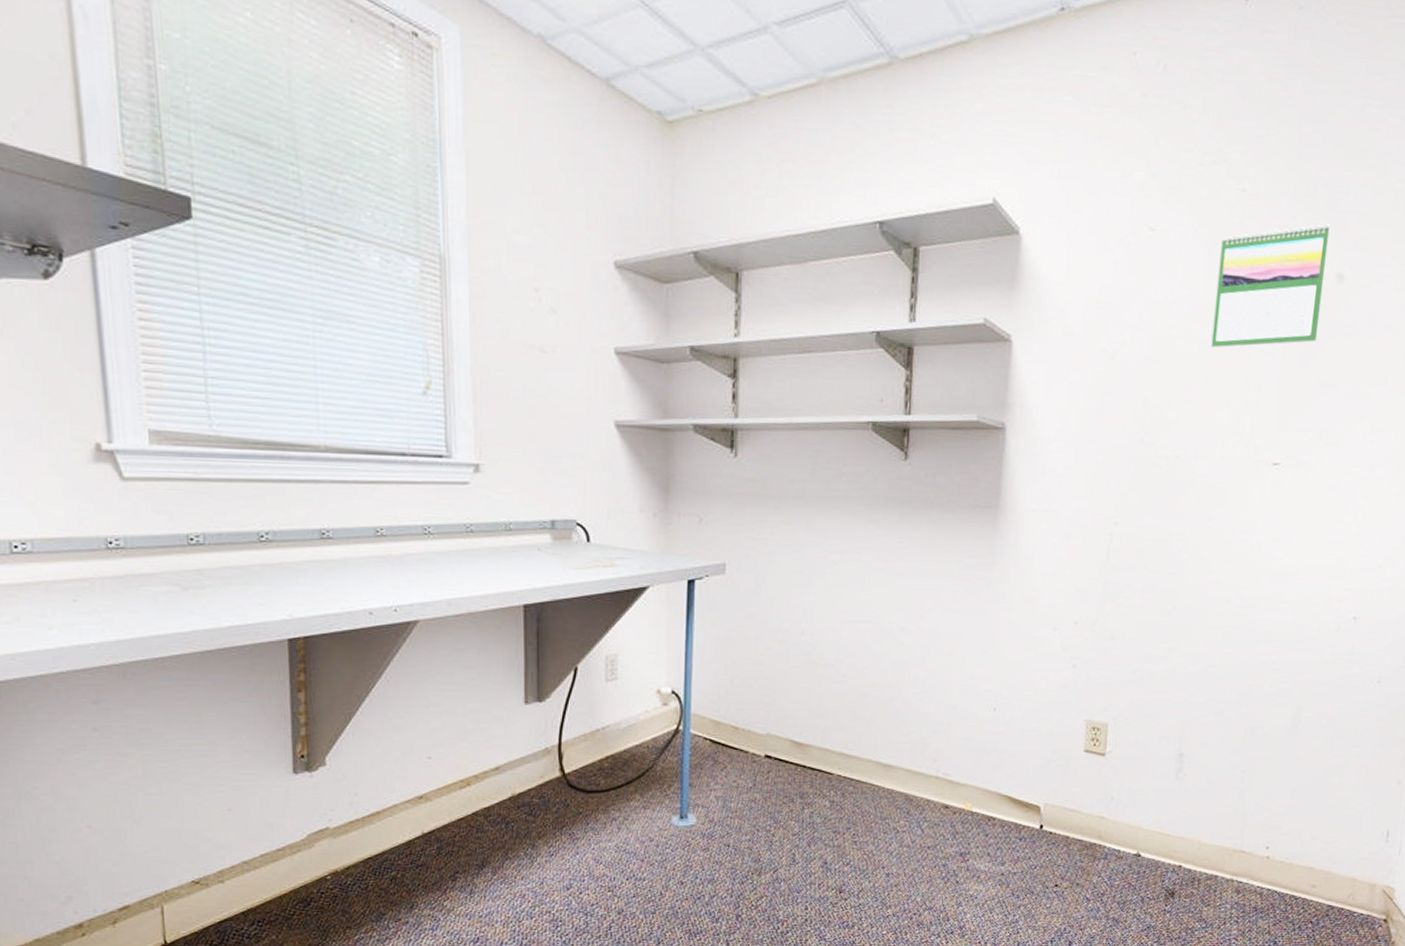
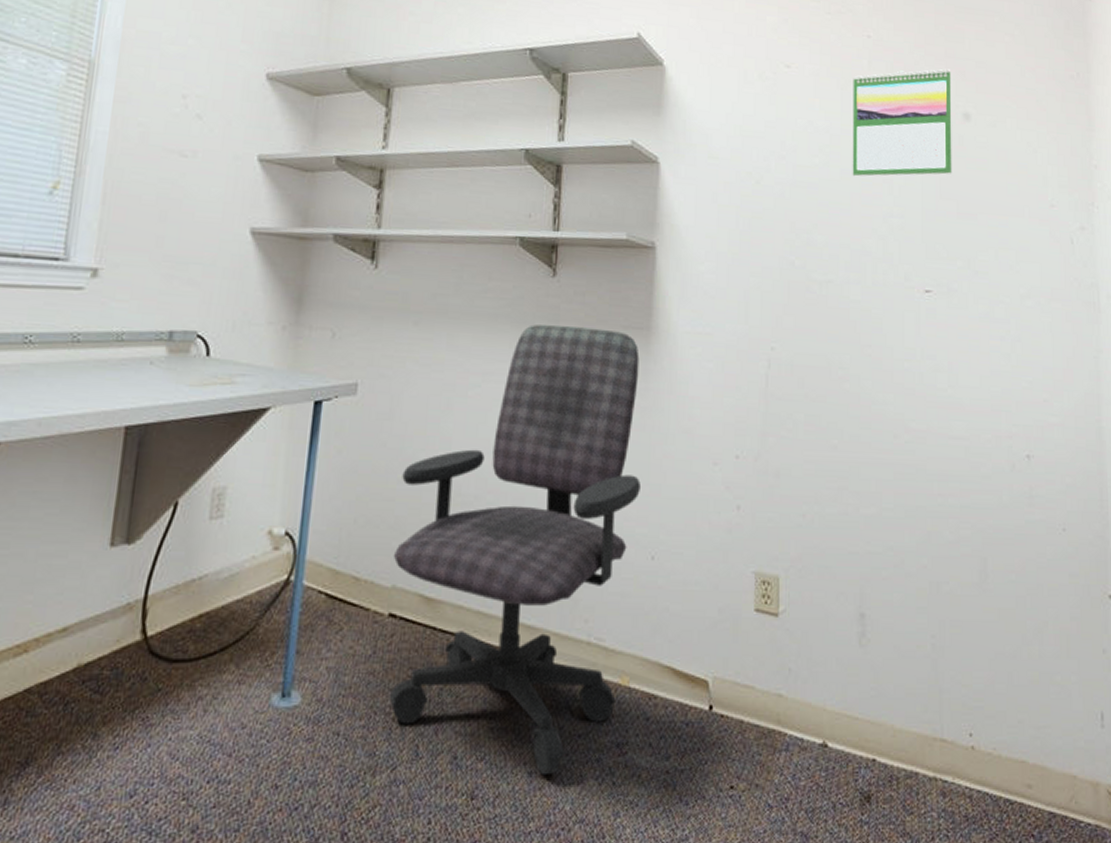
office chair: none [766,506,987,876] -> present [390,324,641,776]

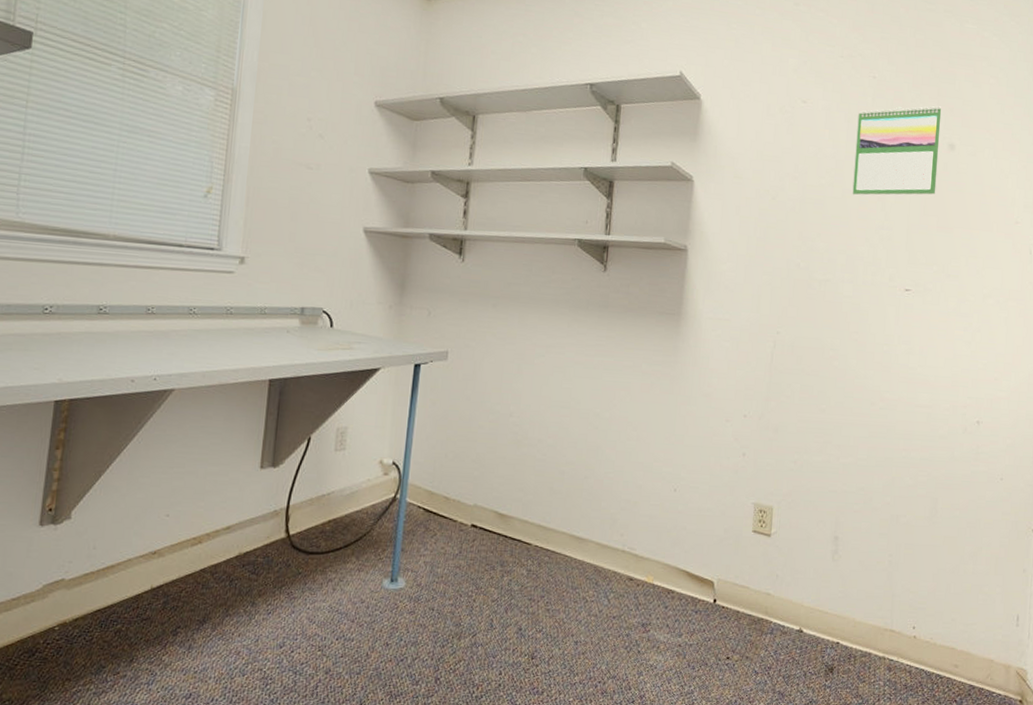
office chair: present [390,324,641,776] -> none [472,309,671,644]

